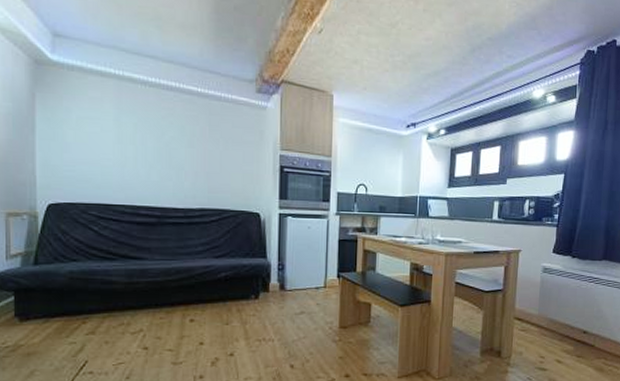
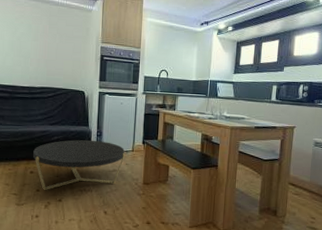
coffee table: none [193,276,314,342] -> present [33,140,125,190]

